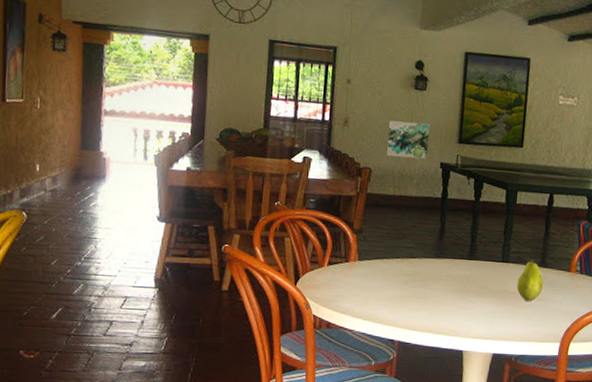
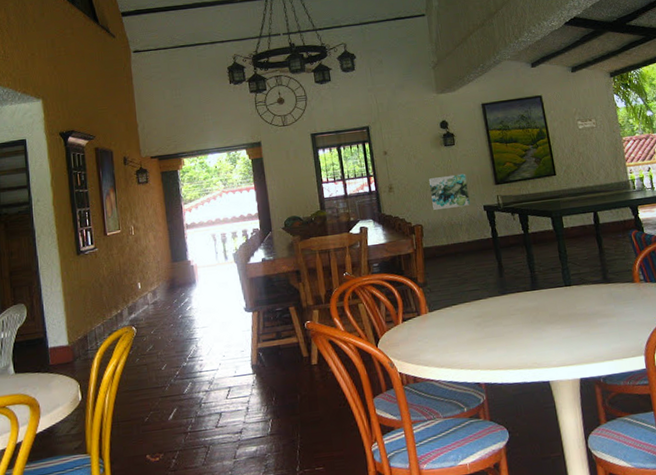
fruit: present [517,259,544,302] -> none [585,277,612,321]

